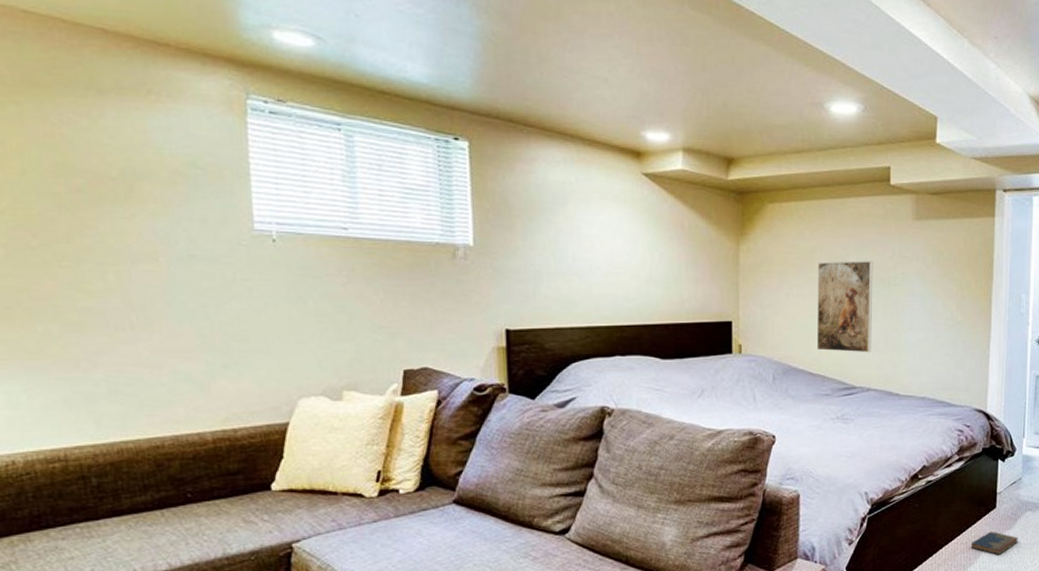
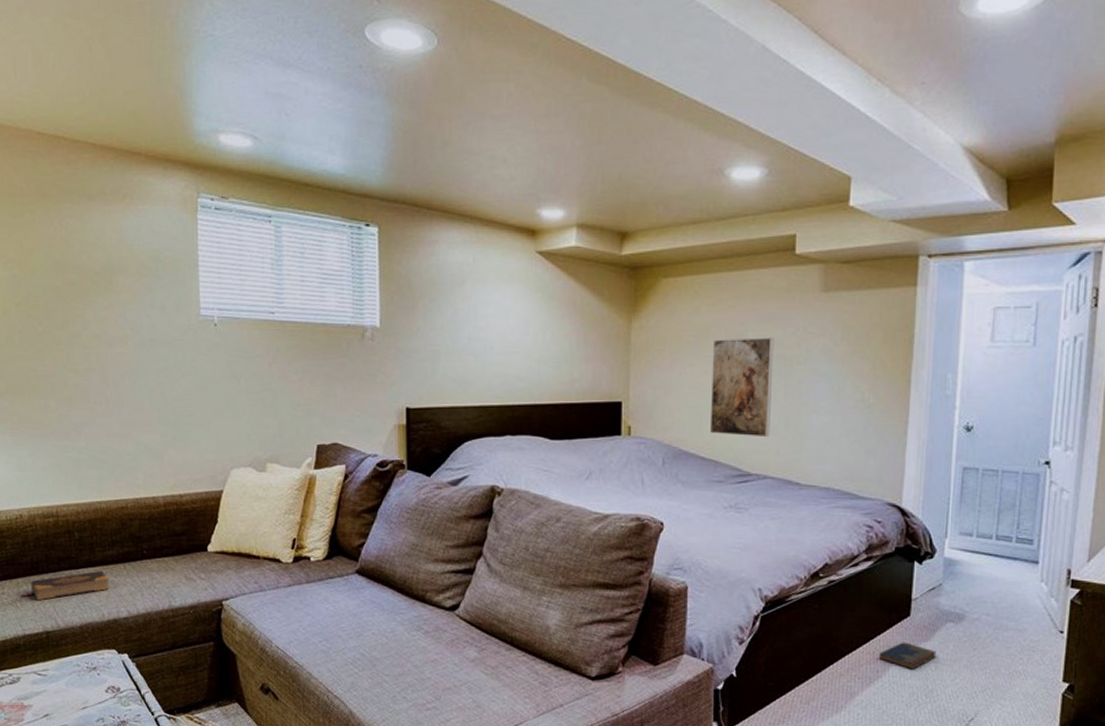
book: none [17,519,143,561] -> present [22,570,110,601]

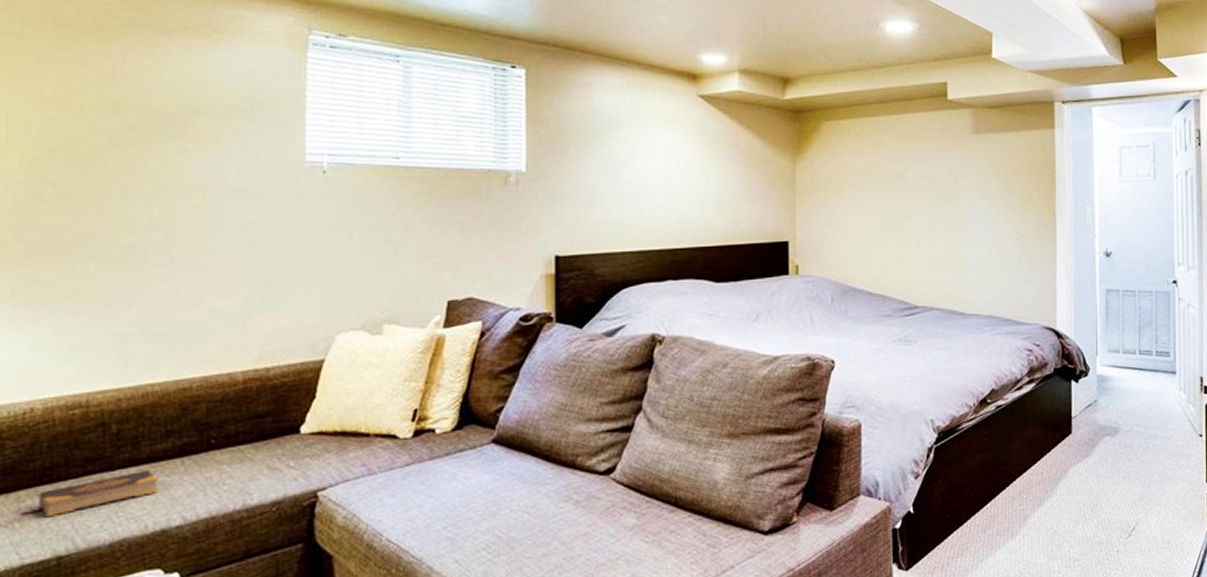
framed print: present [709,337,774,438] -> none [875,176,934,271]
hardcover book: present [878,642,937,670] -> none [1046,459,1098,486]

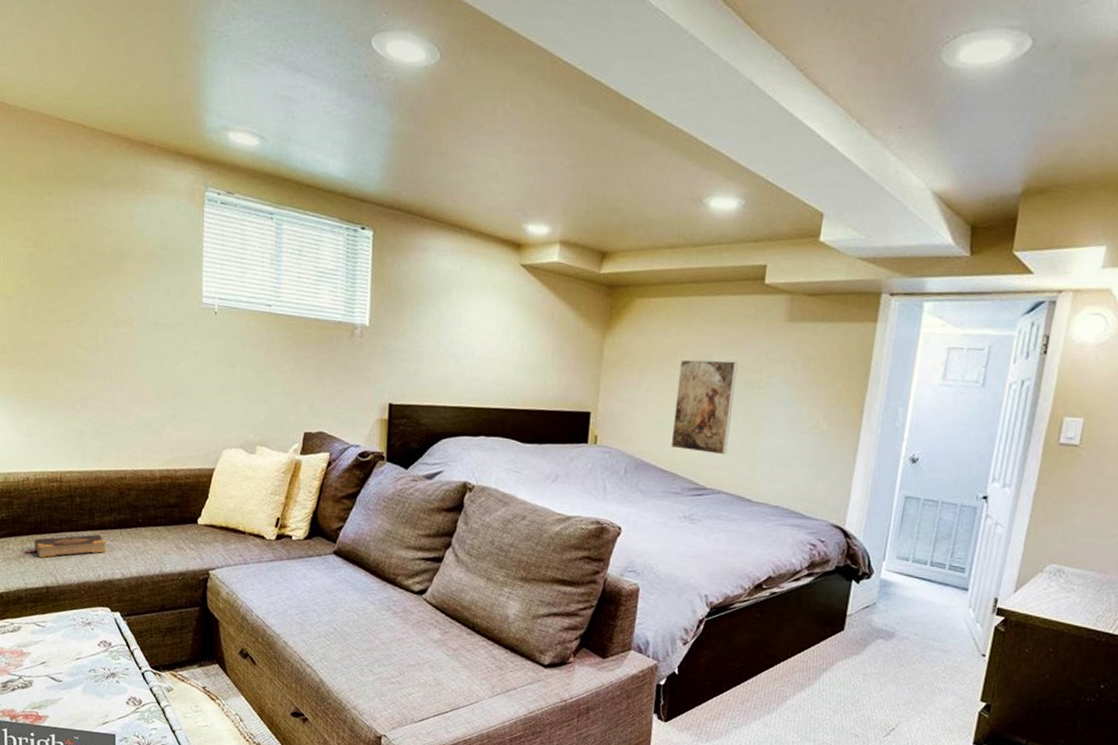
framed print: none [875,176,934,271] -> present [670,359,738,455]

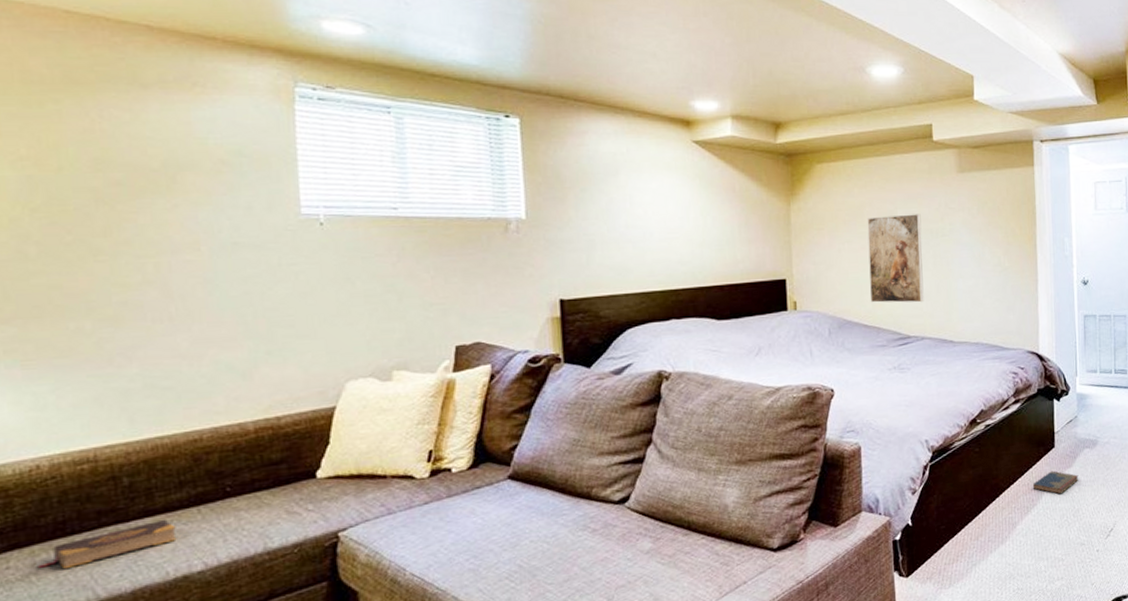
hardcover book: none [811,654,866,680] -> present [1032,471,1079,494]

